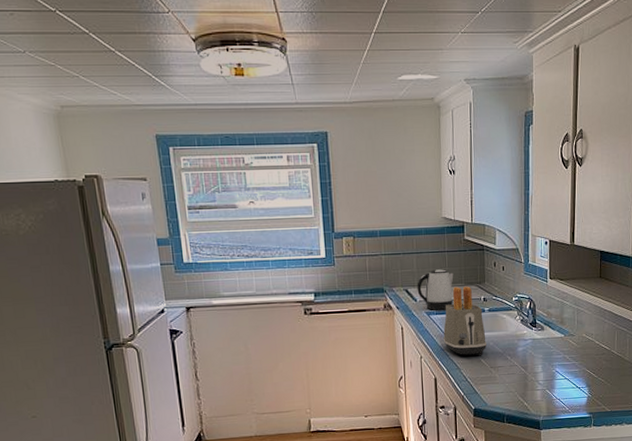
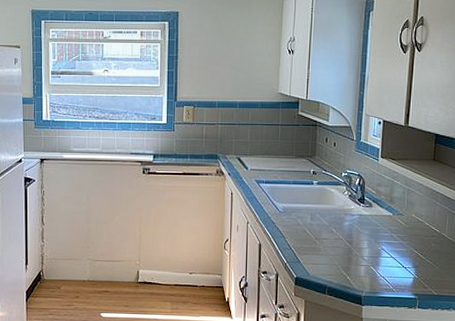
kettle: present [417,269,454,310] -> none [249,141,286,179]
toaster: present [443,286,486,356] -> none [270,158,313,227]

